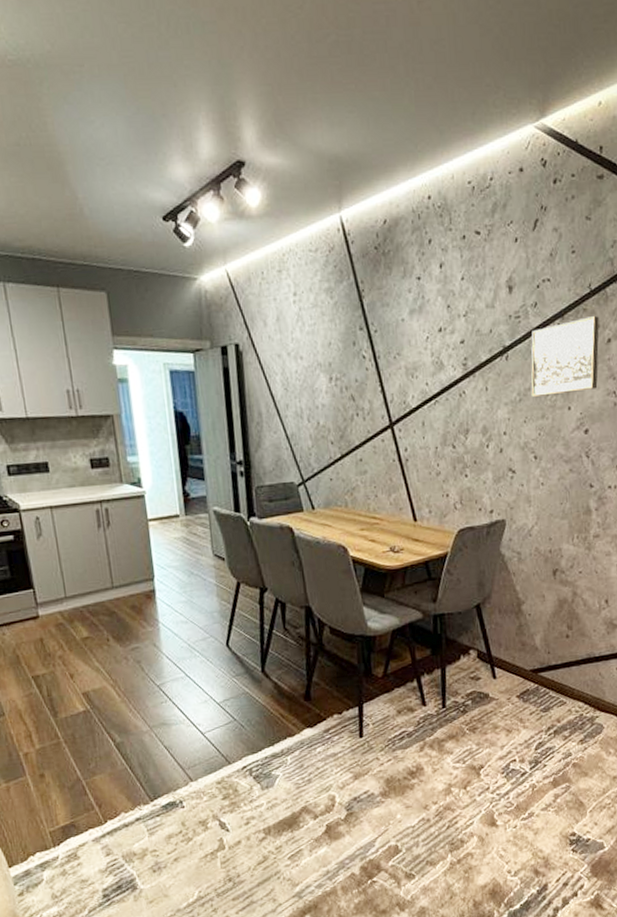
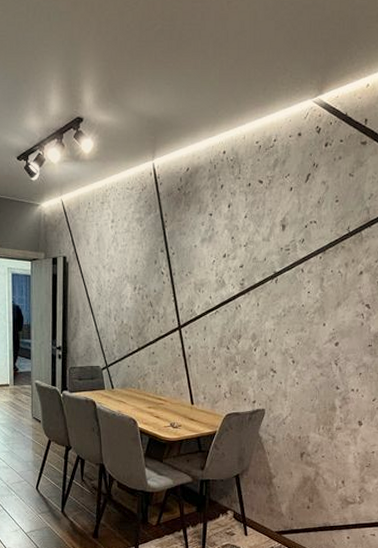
wall art: present [531,316,599,397] -> none [294,253,354,313]

